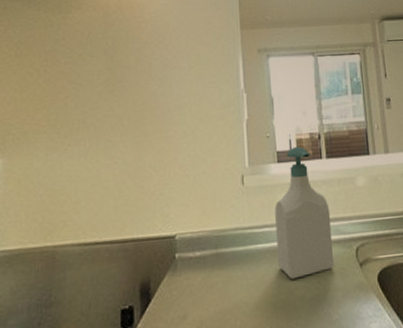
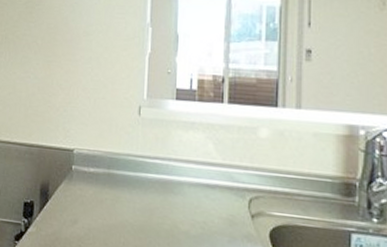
soap bottle: present [275,146,335,279] -> none [166,86,226,214]

